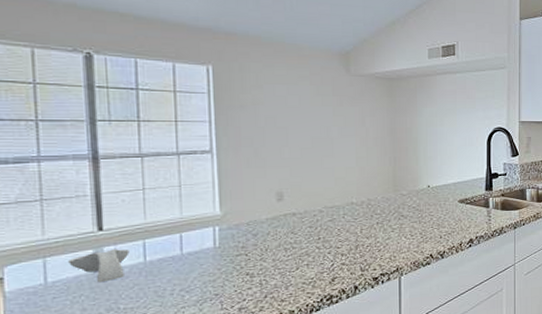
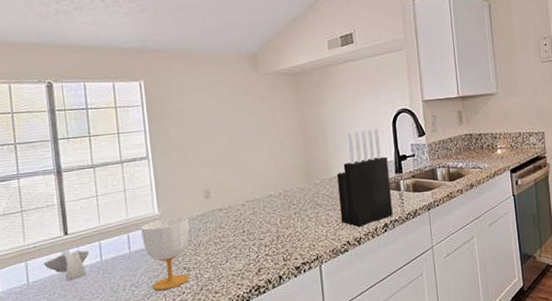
cup: none [197,219,257,297] -> present [141,216,190,291]
knife block: none [425,144,479,241] -> present [337,128,393,228]

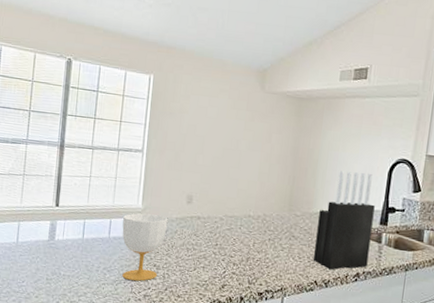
spoon rest: present [44,250,89,282] -> none [33,223,74,250]

